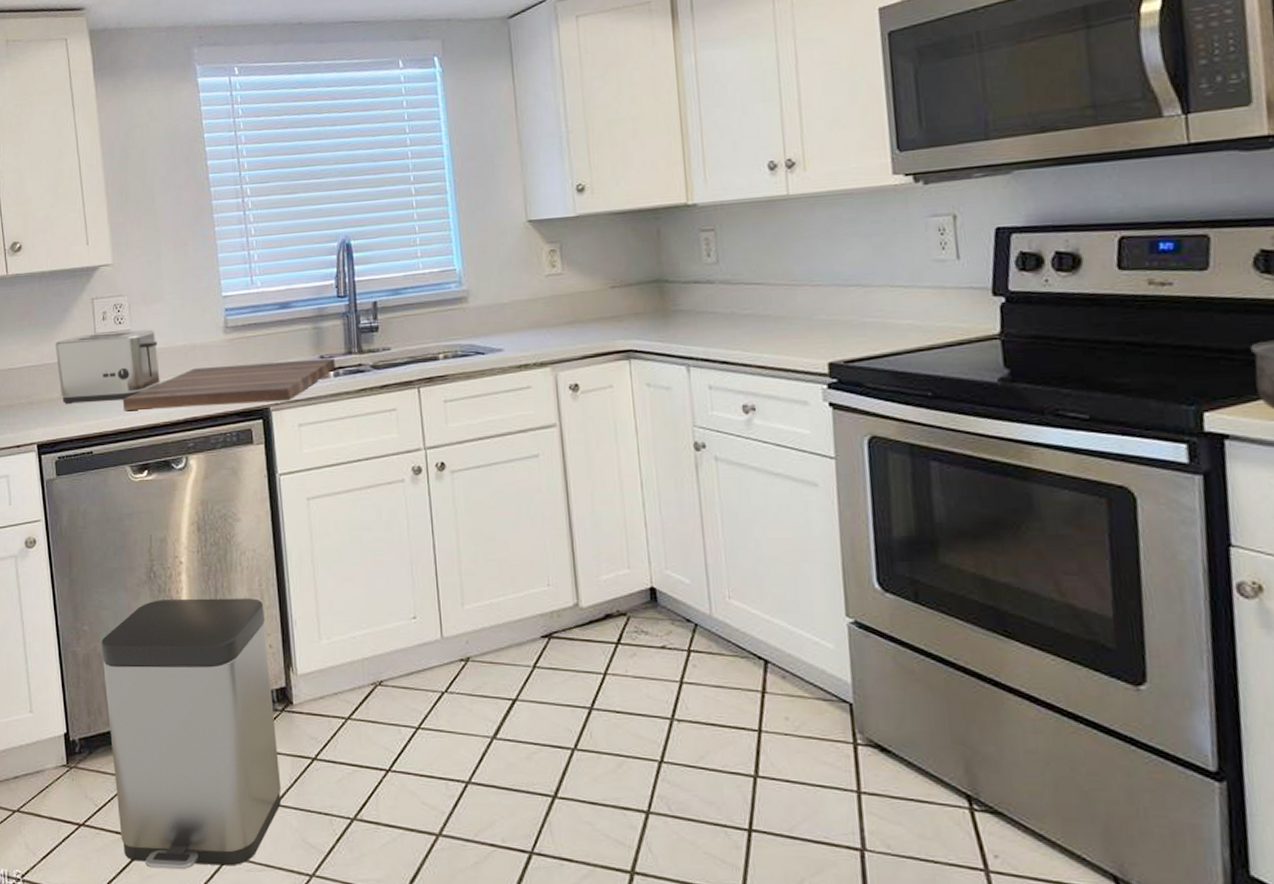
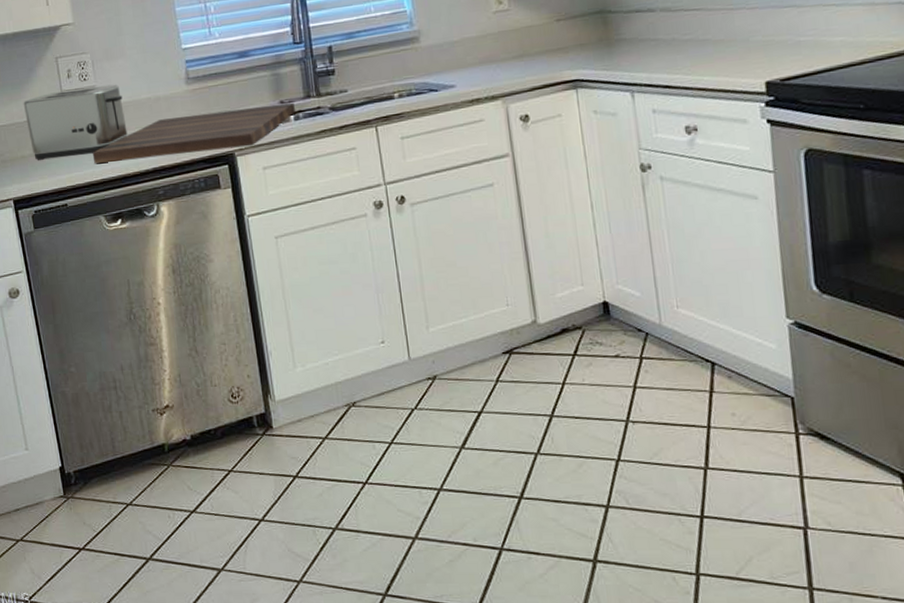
pedal bin: present [101,598,282,870] -> none [88,333,267,584]

